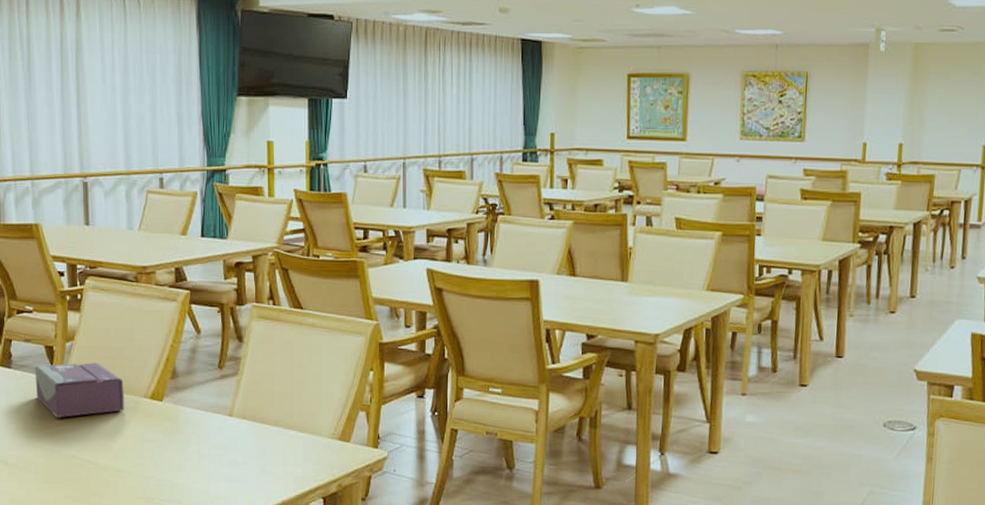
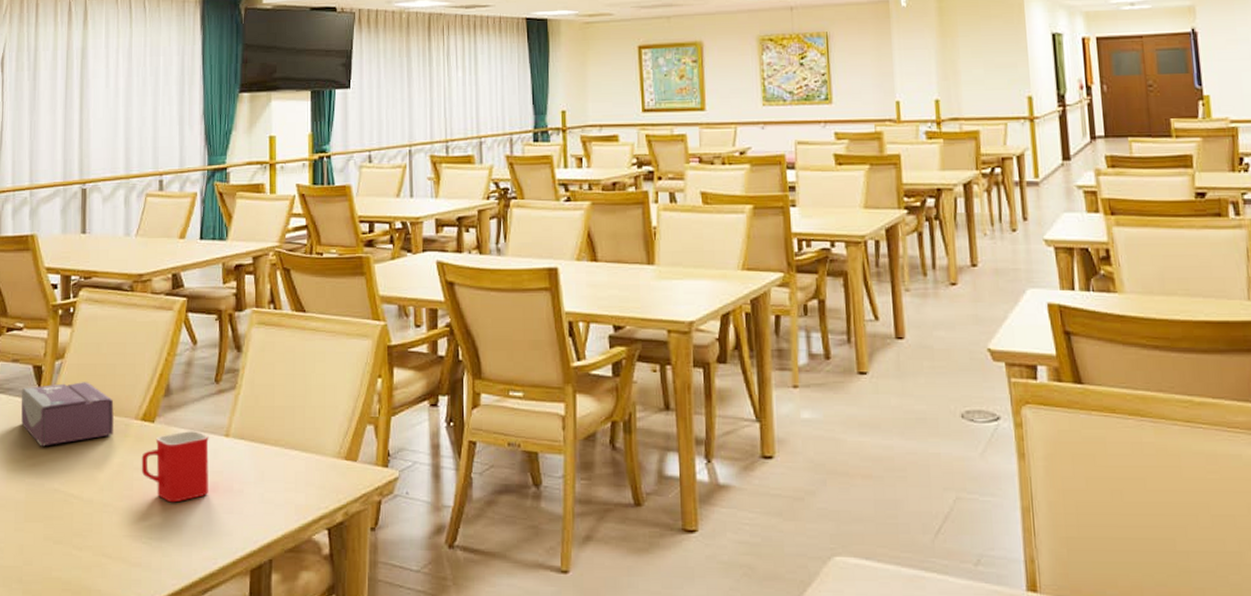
mug: none [151,409,214,471] -> present [141,430,209,503]

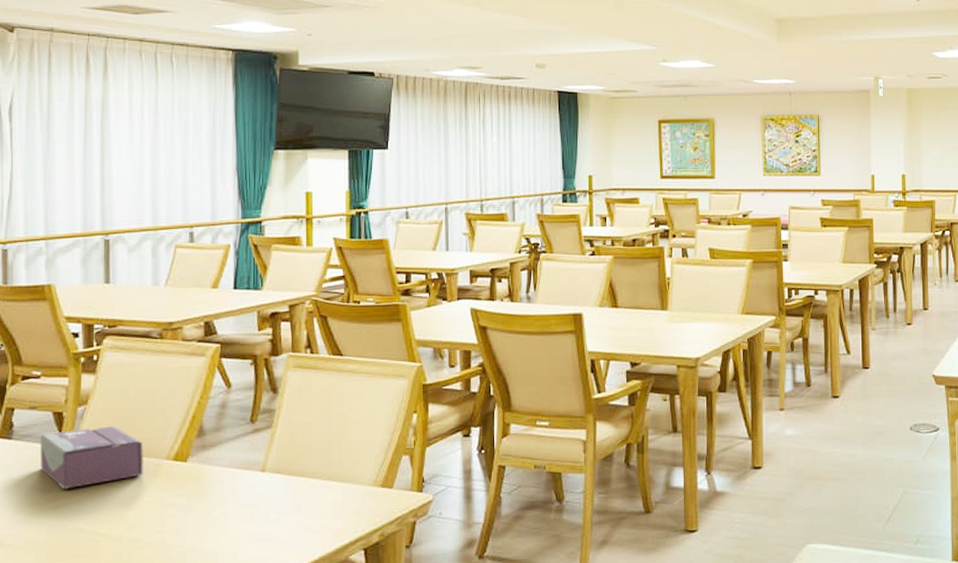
mug: present [141,430,209,503] -> none [173,467,244,535]

